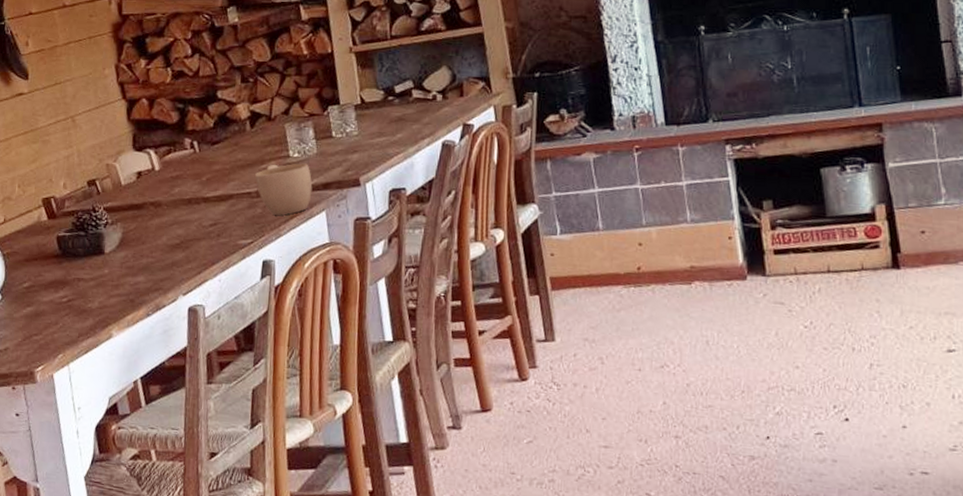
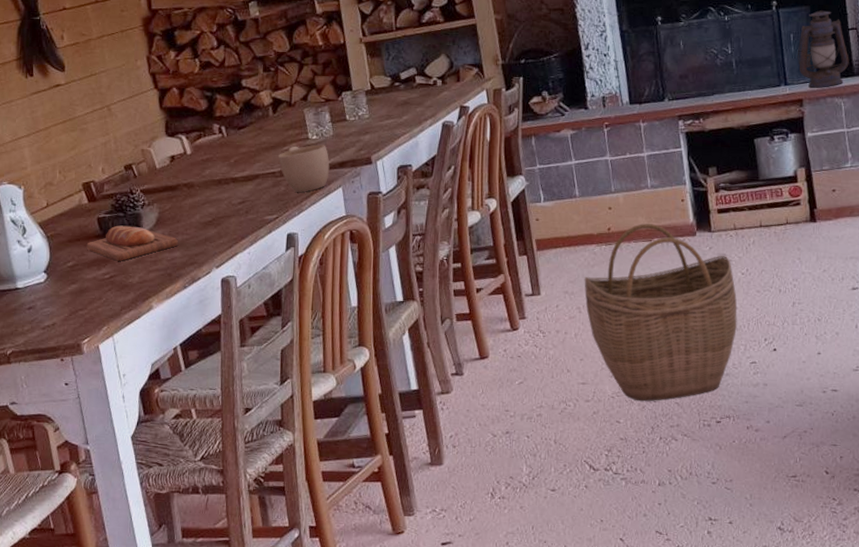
bread loaf: none [44,245,142,284] -> present [86,225,178,261]
woven basket: none [608,263,799,473] -> present [584,223,737,401]
lantern: none [876,19,942,112] -> present [798,10,849,89]

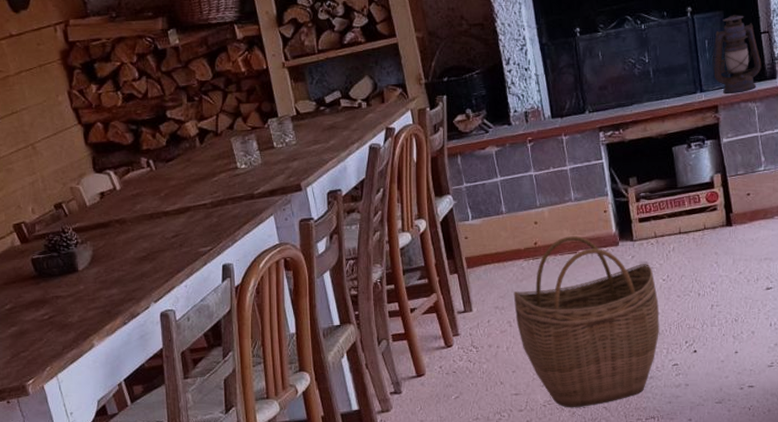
bread loaf: present [86,225,178,261] -> none [23,265,114,301]
cup: present [278,144,330,192] -> none [209,173,260,222]

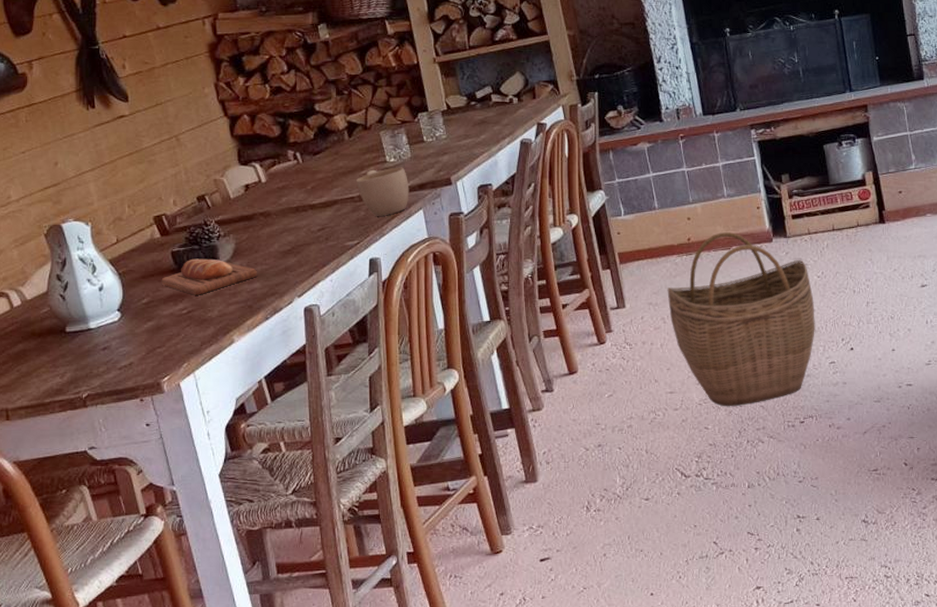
bread loaf: none [23,265,114,301] -> present [161,258,257,295]
cup: none [209,173,260,222] -> present [357,167,409,216]
lantern: present [712,15,762,95] -> none [861,18,909,94]

